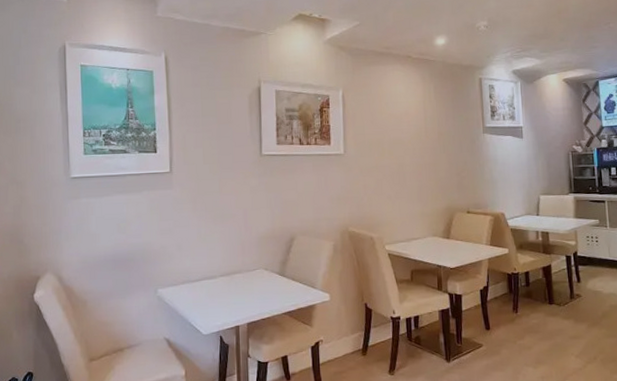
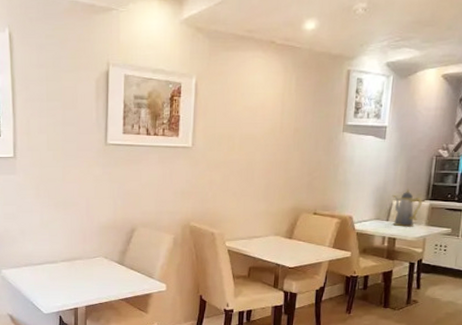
coffee pot: none [538,183,567,221] -> present [392,188,422,227]

